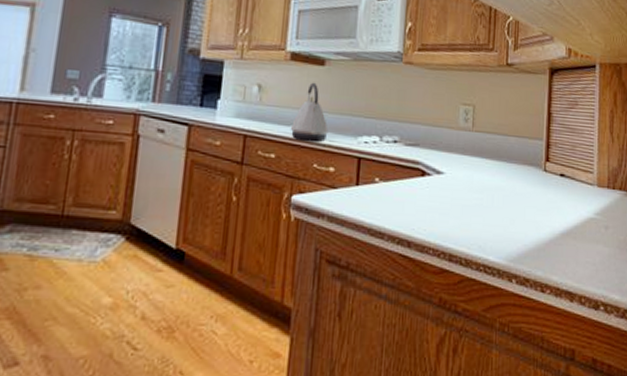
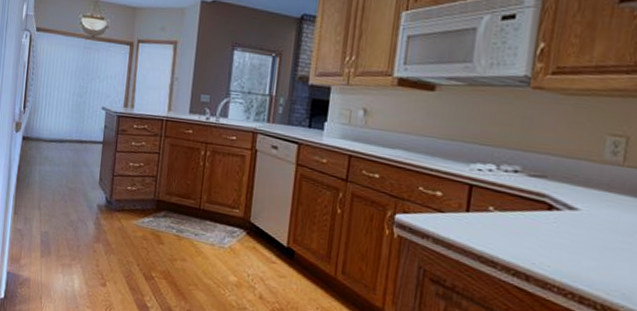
kettle: present [290,82,328,143] -> none [395,107,437,167]

